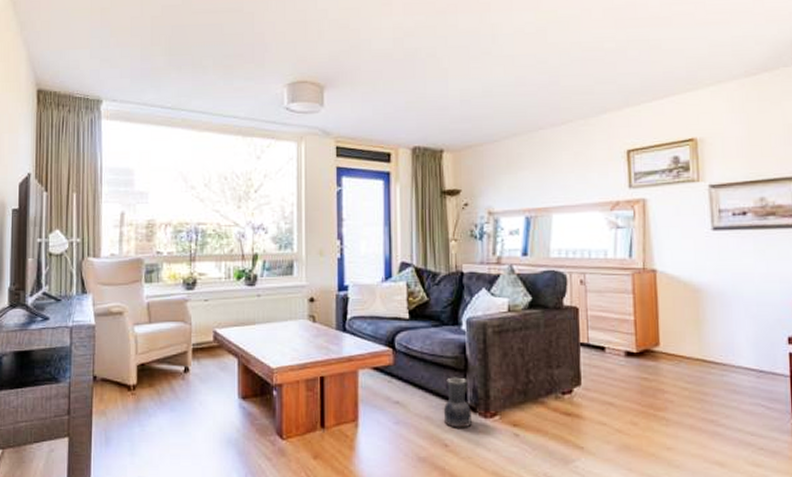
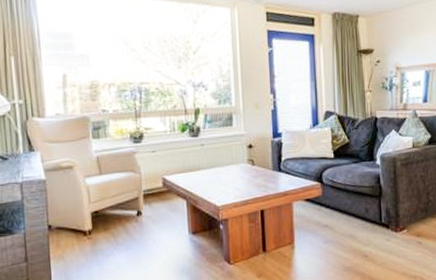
vase: present [443,377,472,428] -> none [363,202,386,242]

